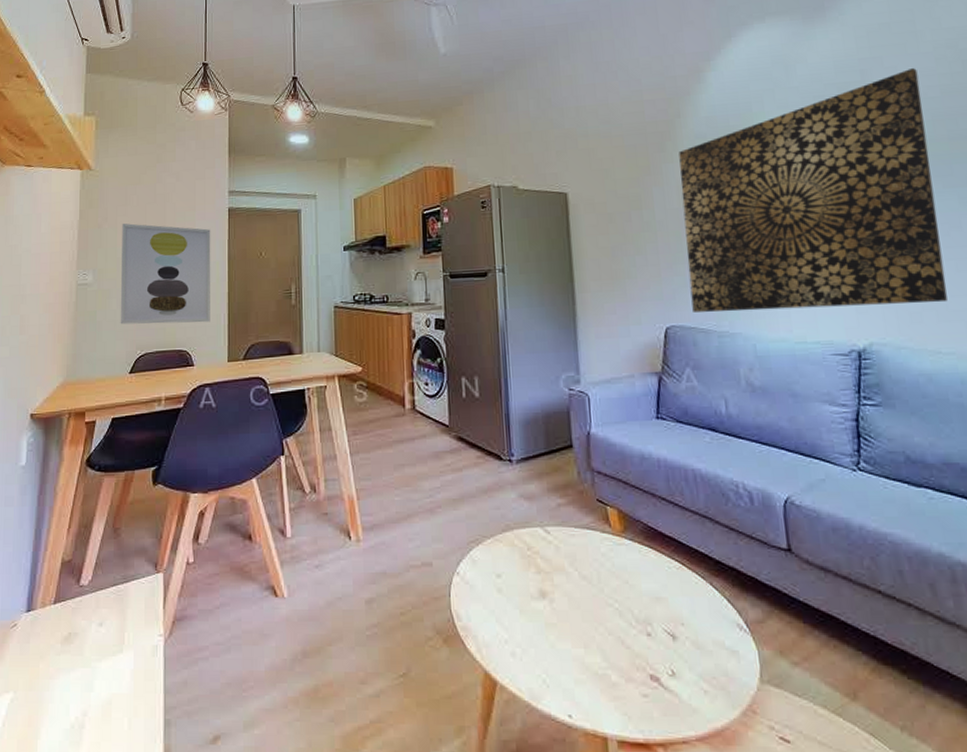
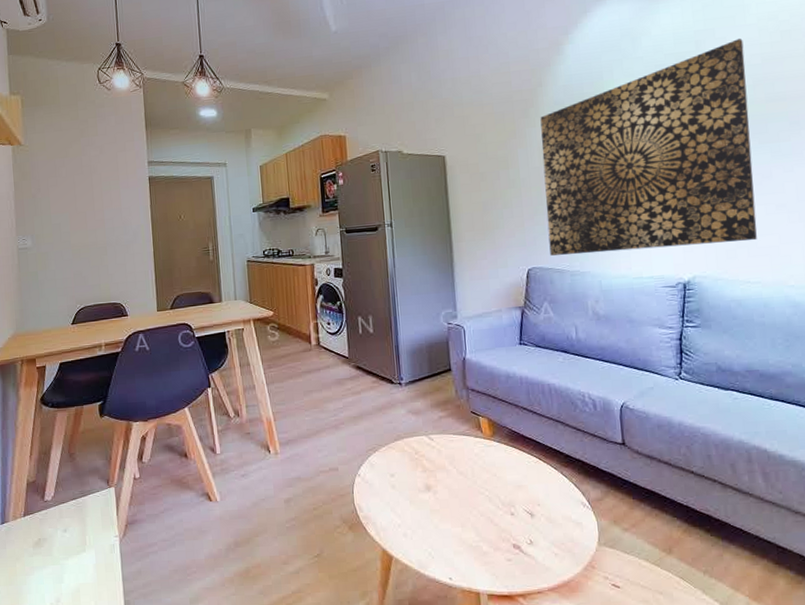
wall art: present [120,223,211,325] -> none [54,193,140,283]

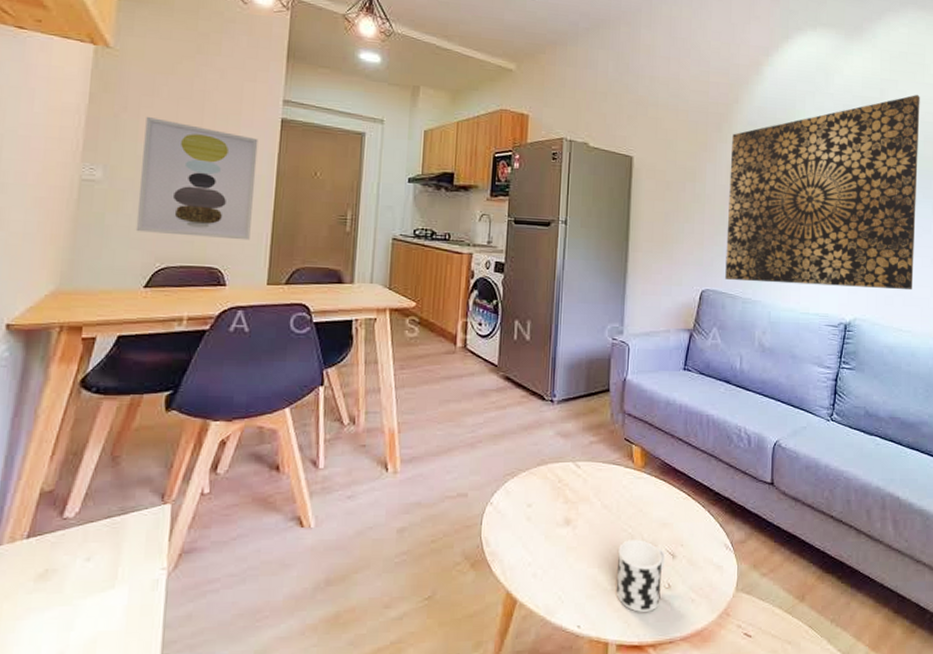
wall art: none [54,193,140,283] -> present [135,117,259,241]
cup: none [478,501,525,566] -> present [615,540,666,612]

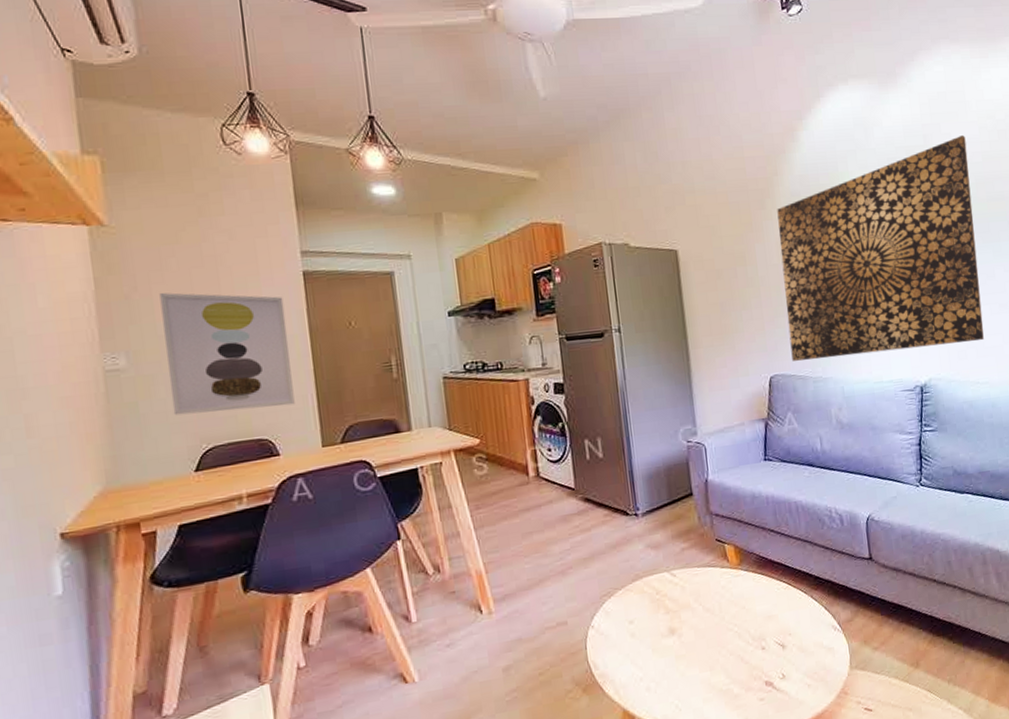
cup: present [615,540,666,612] -> none [727,636,777,707]

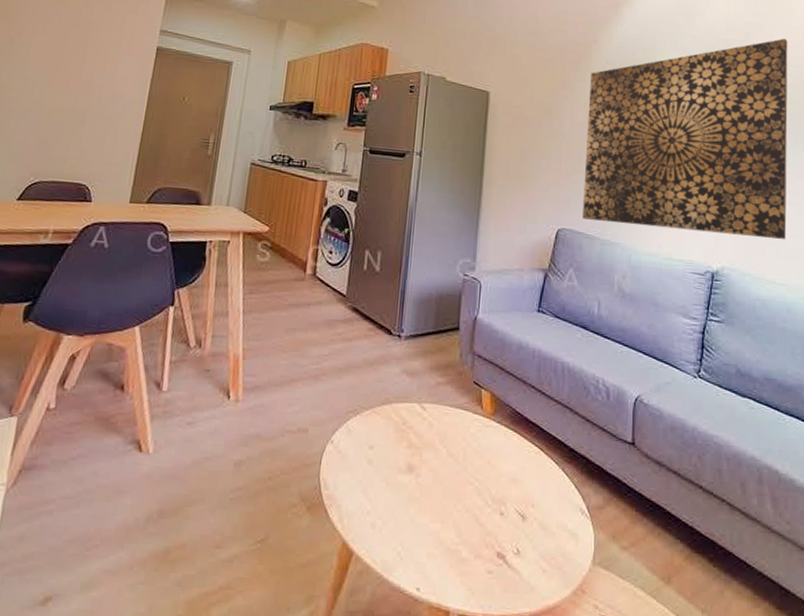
wall art: present [159,292,295,416] -> none [16,43,135,160]

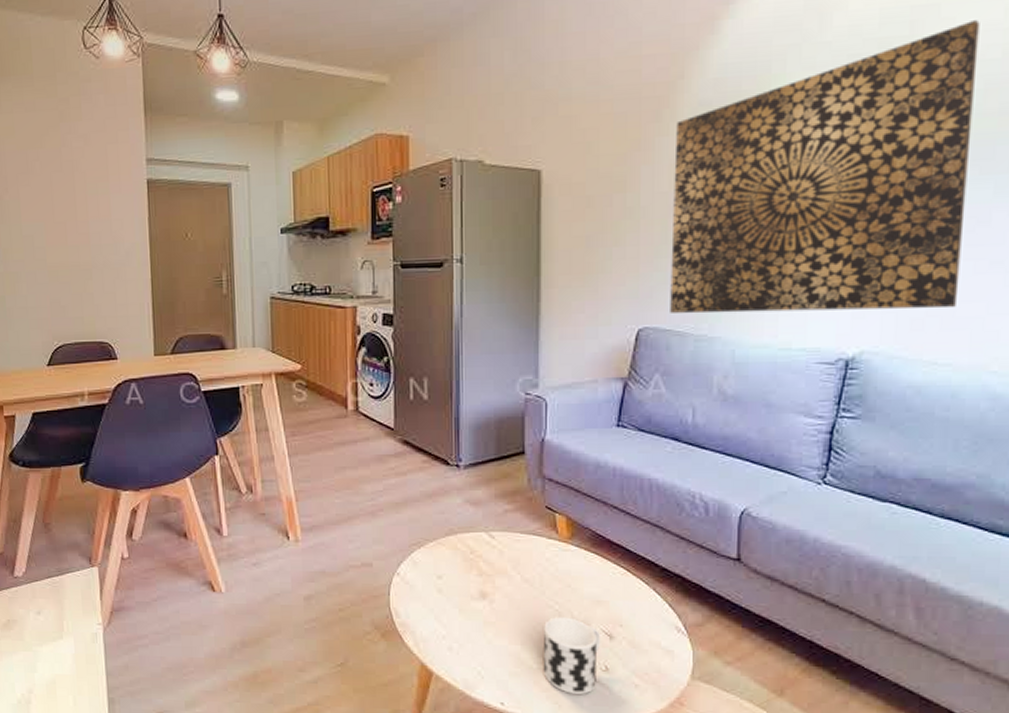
cup: none [459,494,515,580] -> present [543,617,601,694]

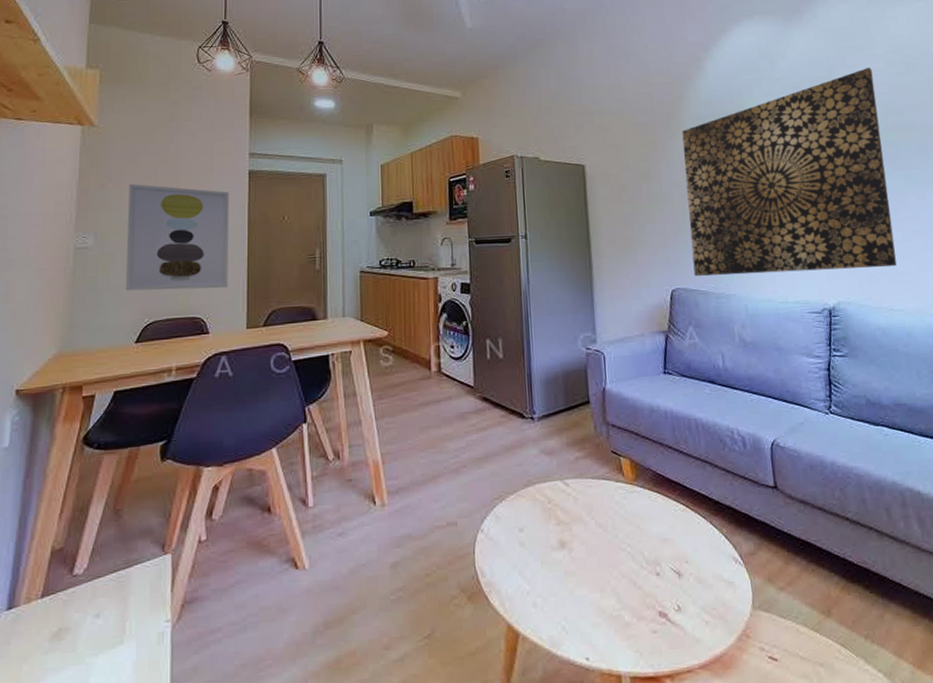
wall art: none [25,195,133,312] -> present [125,184,229,291]
cup: present [543,617,601,694] -> none [619,559,672,639]

